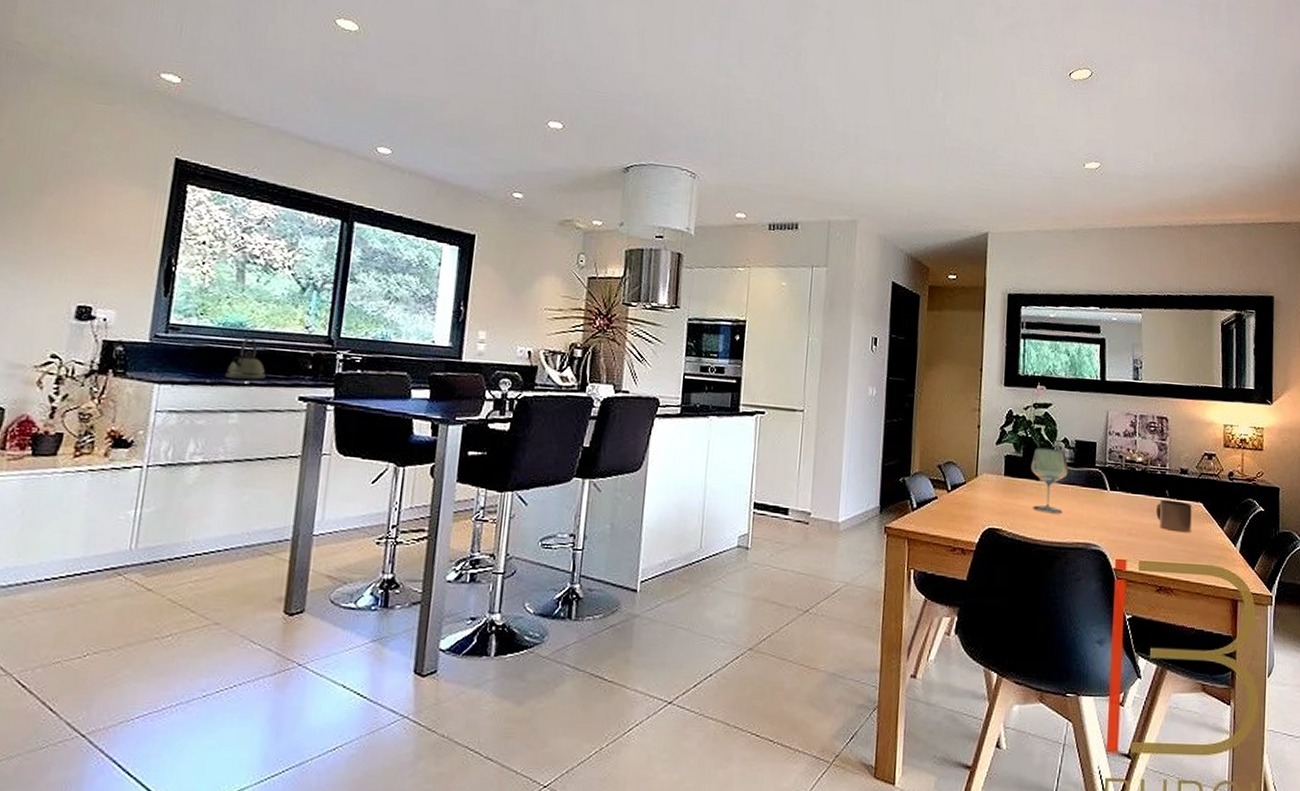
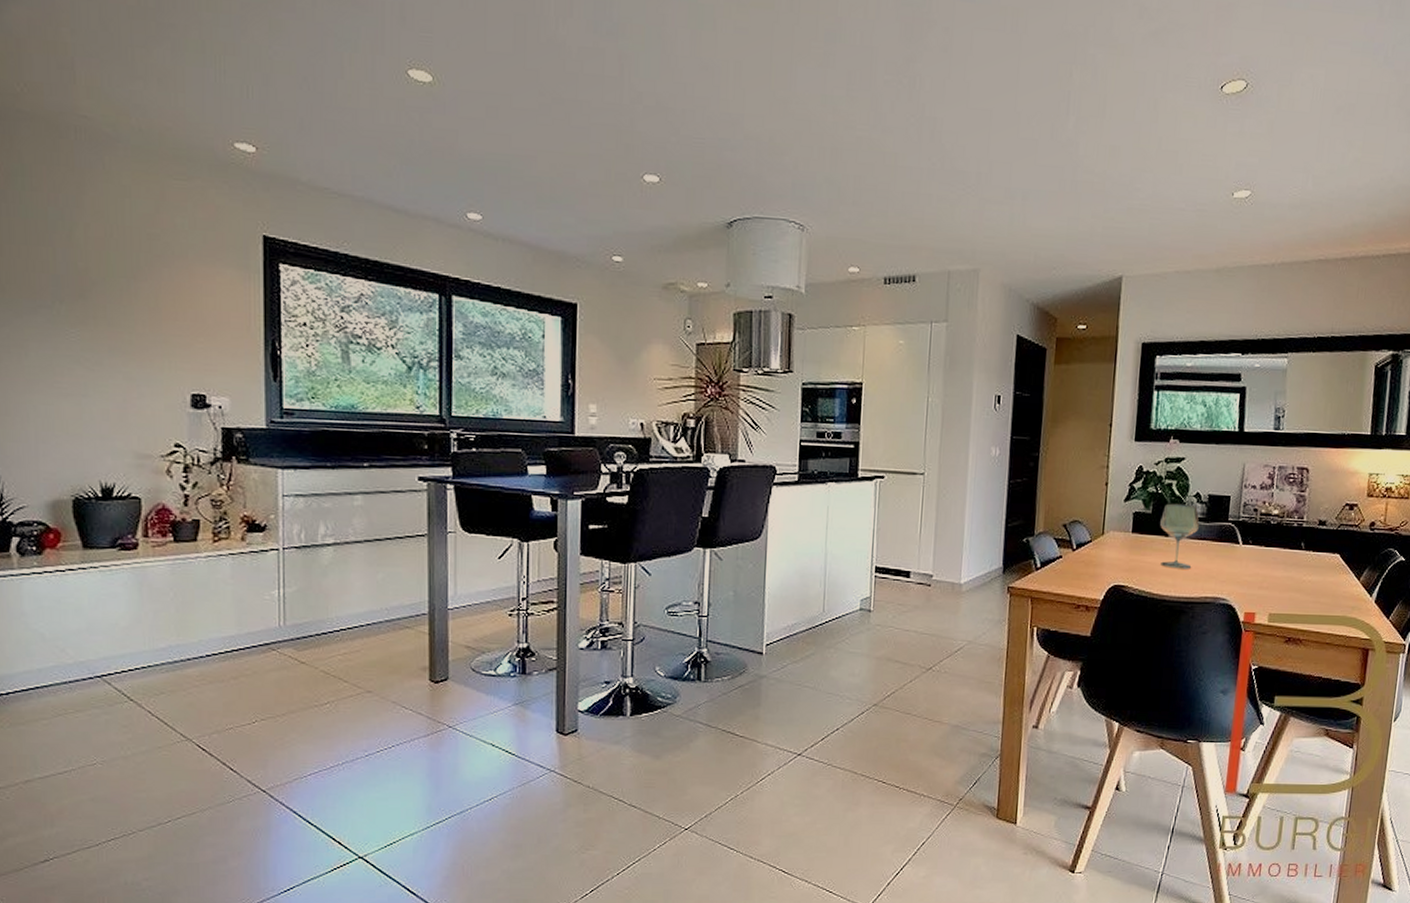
kettle: present [223,338,267,380] -> none [343,420,385,462]
mug: present [1156,499,1192,533] -> none [1289,551,1328,585]

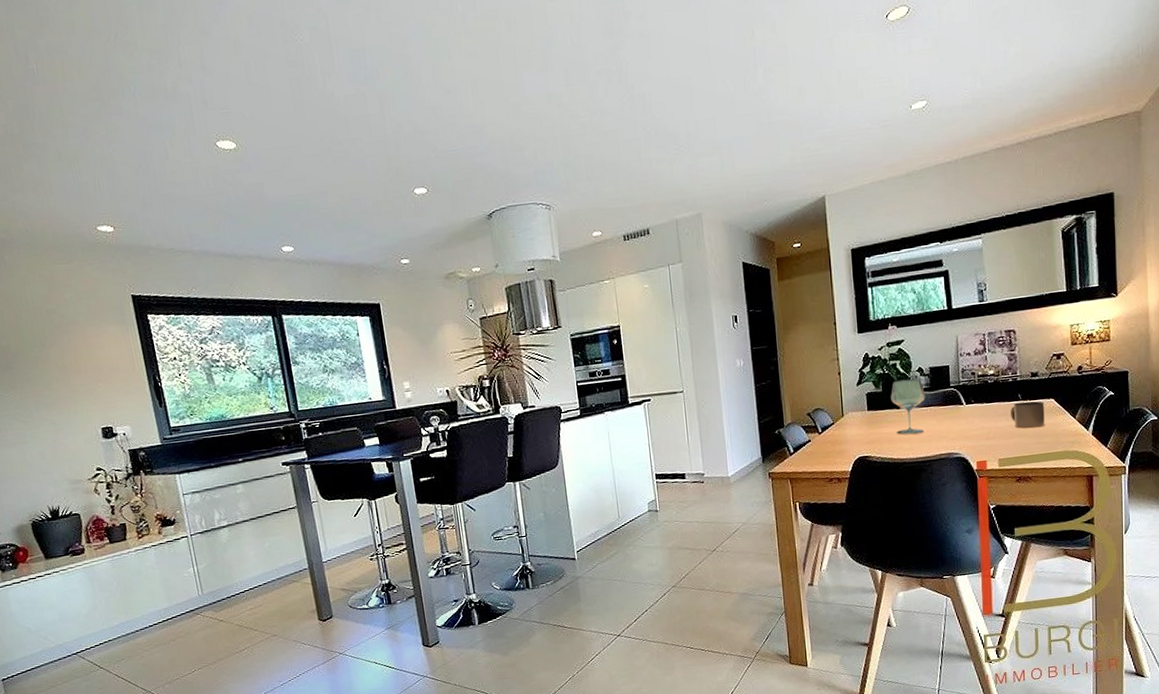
mug: none [1289,551,1328,585] -> present [1011,401,1045,429]

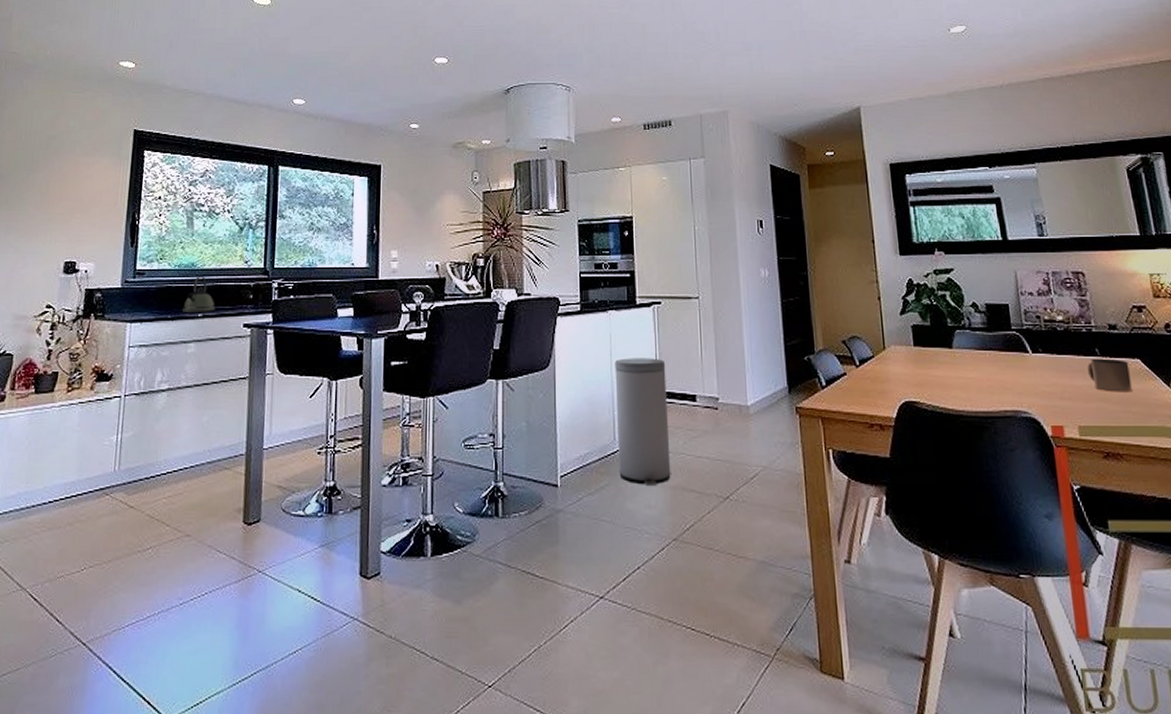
kettle: none [222,425,254,459] -> present [181,276,217,312]
pedal bin: none [614,447,668,550] -> present [615,358,671,487]
wine glass: present [891,379,926,435] -> none [941,314,984,382]

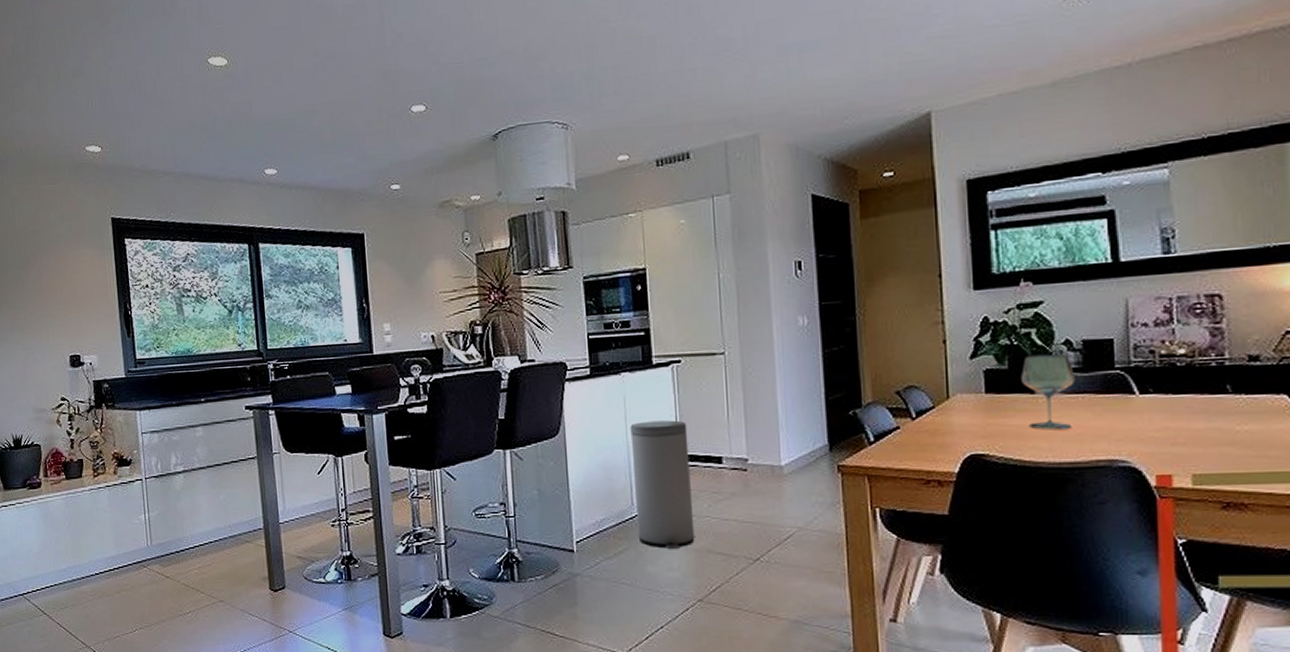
kettle: present [181,276,217,312] -> none [184,362,218,398]
wine glass: none [941,314,984,382] -> present [1021,354,1076,430]
mug: present [1087,358,1133,393] -> none [1213,395,1271,435]

